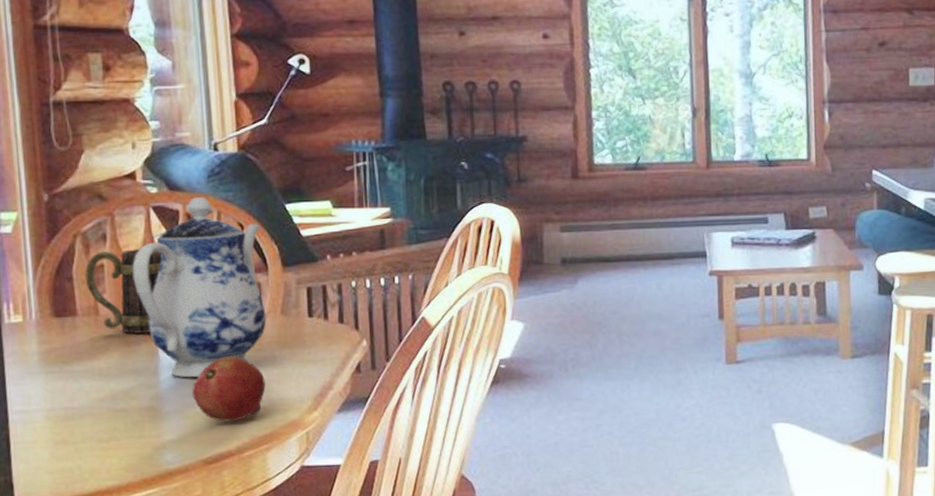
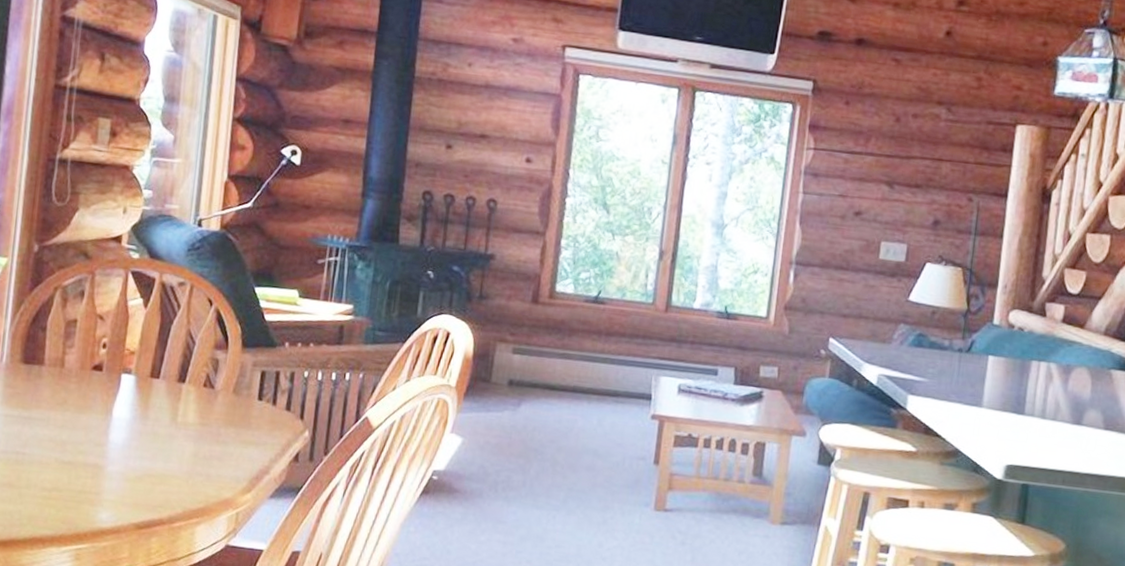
mug: present [84,249,163,334] -> none [57,307,133,392]
teapot: present [132,197,267,378] -> none [101,268,229,443]
fruit: present [192,355,266,422] -> none [136,425,207,491]

